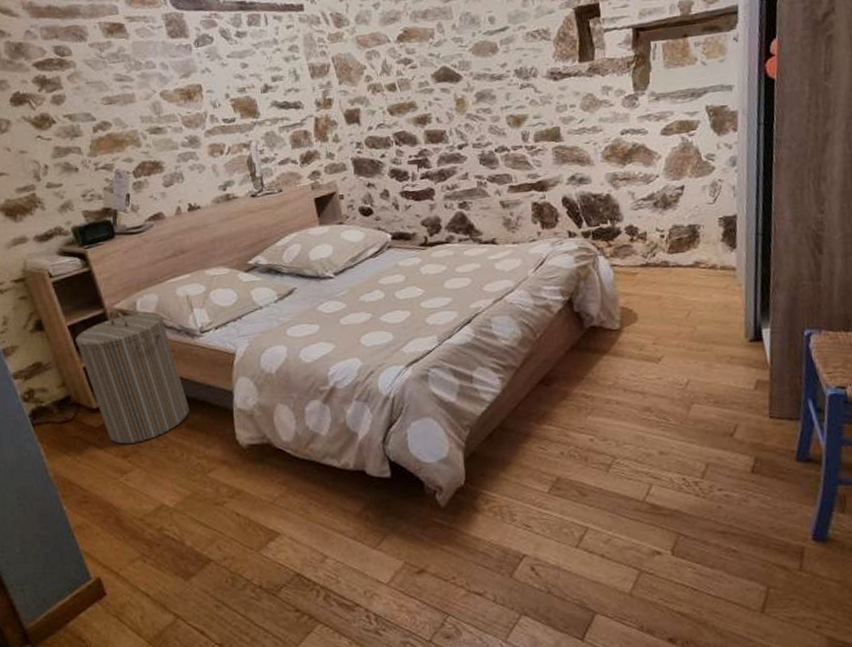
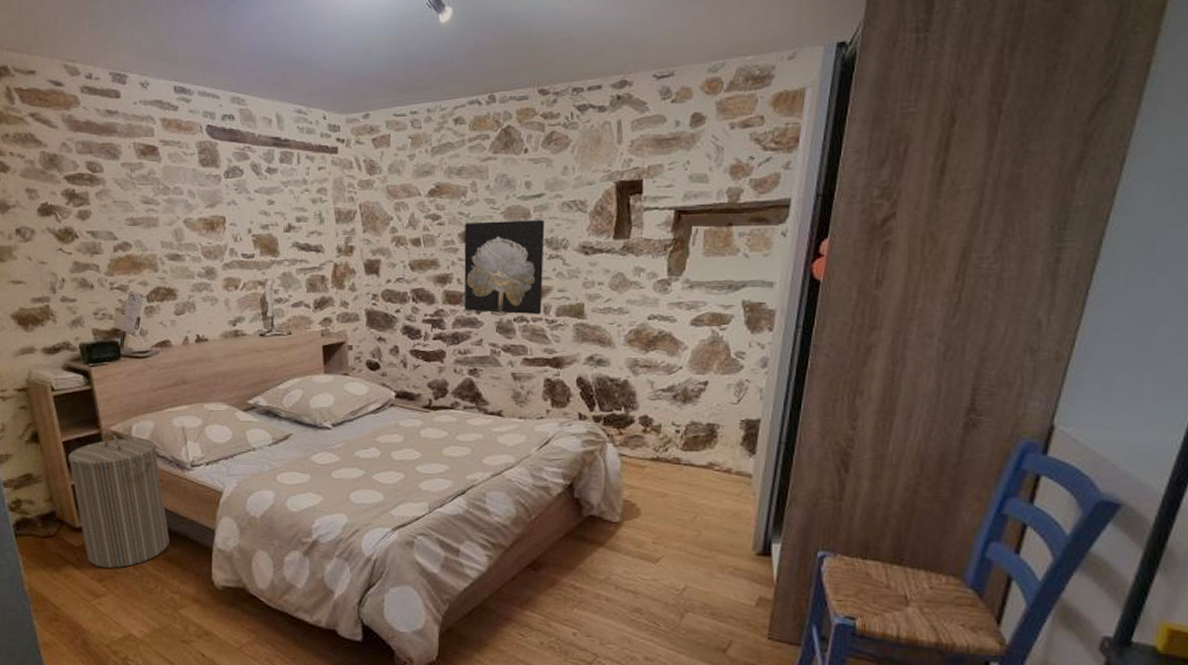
wall art: none [436,52,521,148] -> present [464,220,545,315]

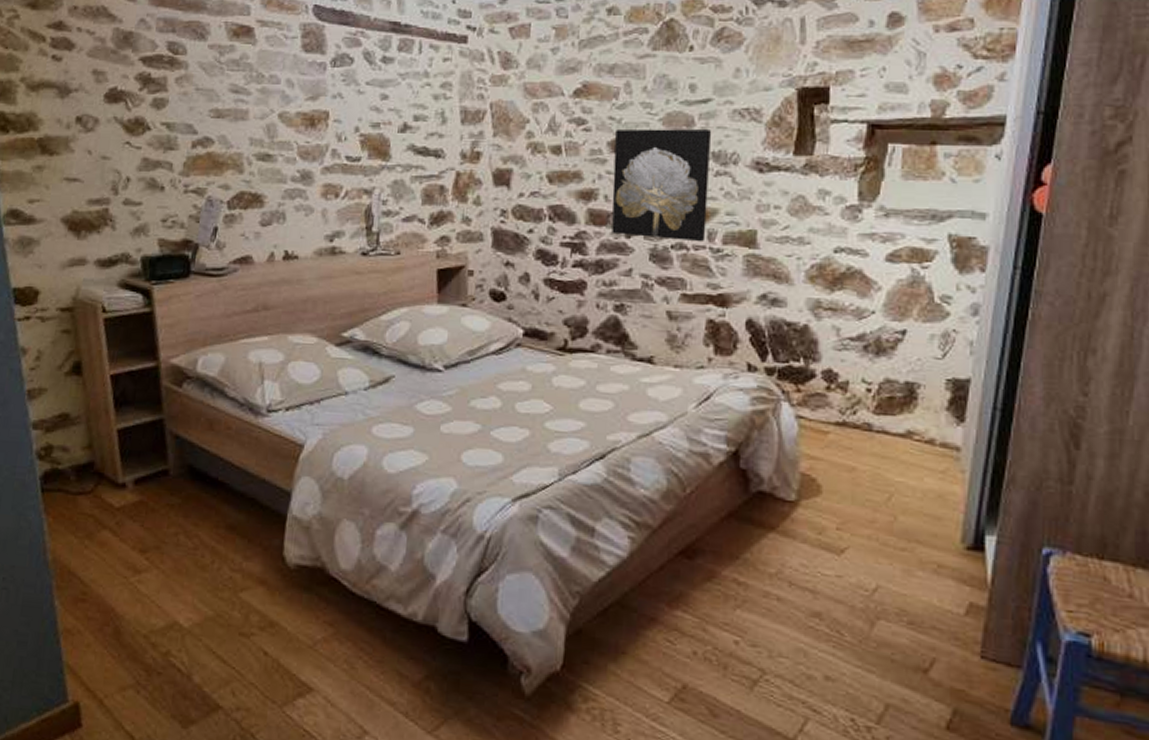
laundry hamper: present [68,431,170,568] -> none [115,364,234,537]

